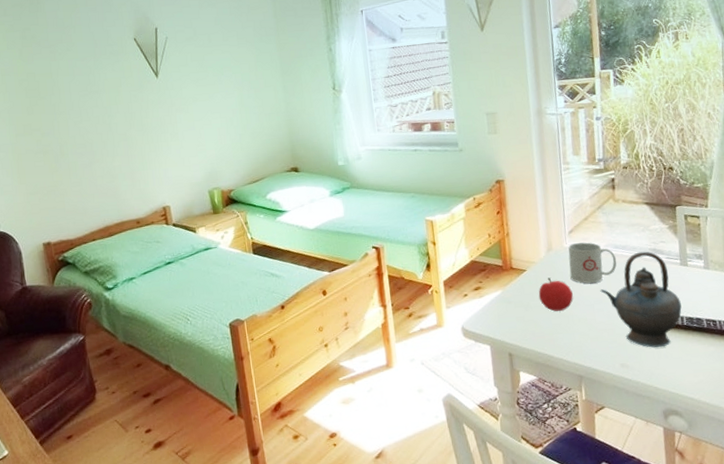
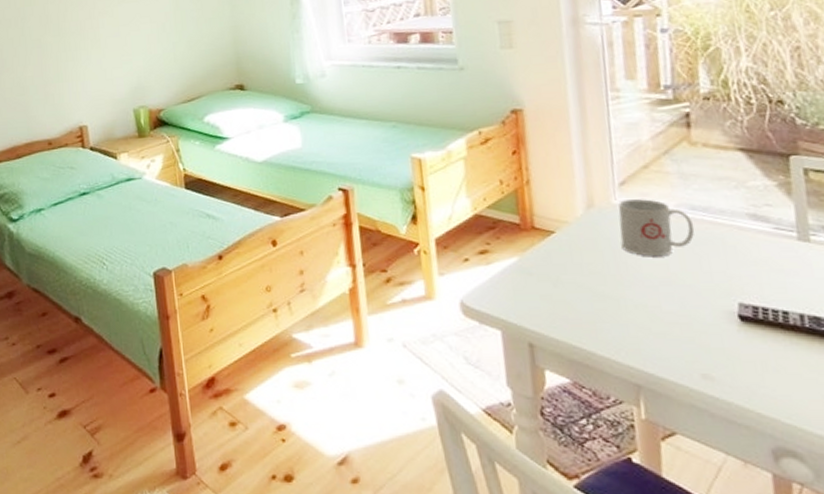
fruit: present [538,277,573,311] -> none [573,244,627,291]
teapot: present [600,251,682,348] -> none [668,216,801,357]

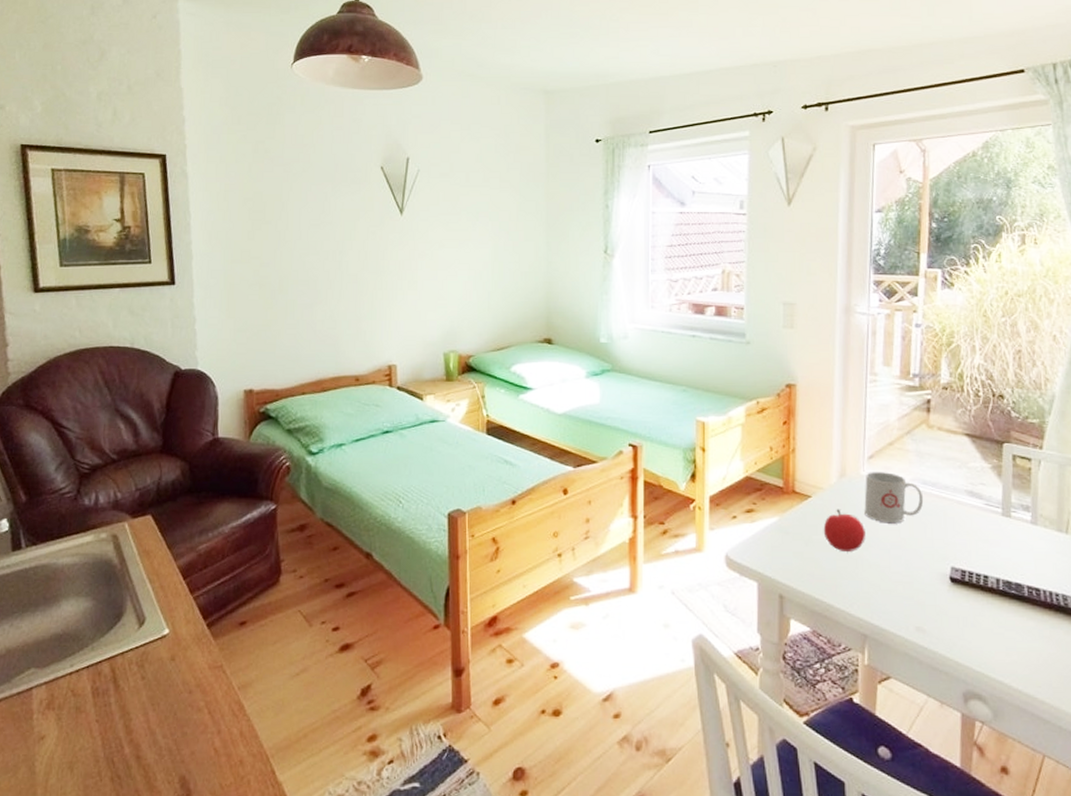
fruit: none [573,244,627,291] -> present [823,509,865,551]

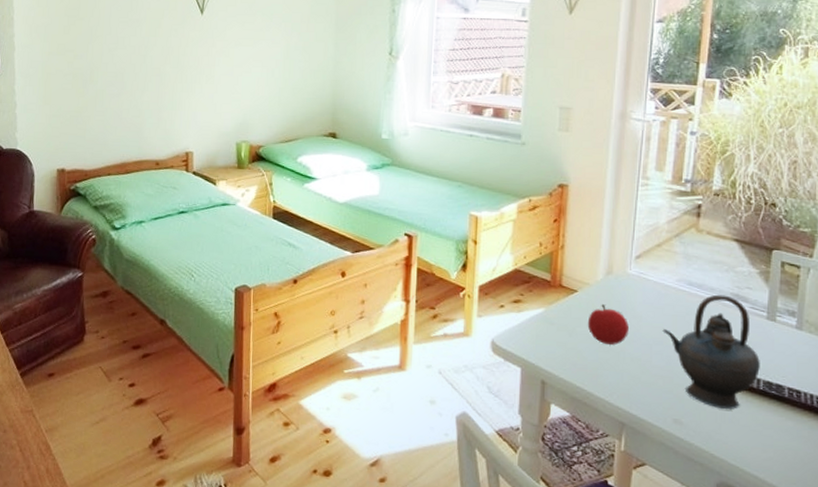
mug: present [864,472,924,524] -> none [629,271,689,321]
teapot: none [899,492,999,614] -> present [662,294,760,410]

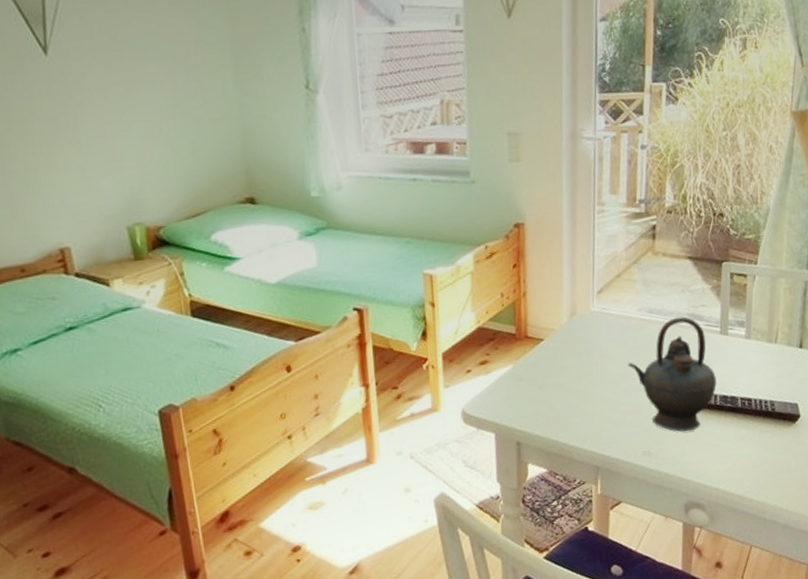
fruit: present [587,304,629,345] -> none [556,348,596,390]

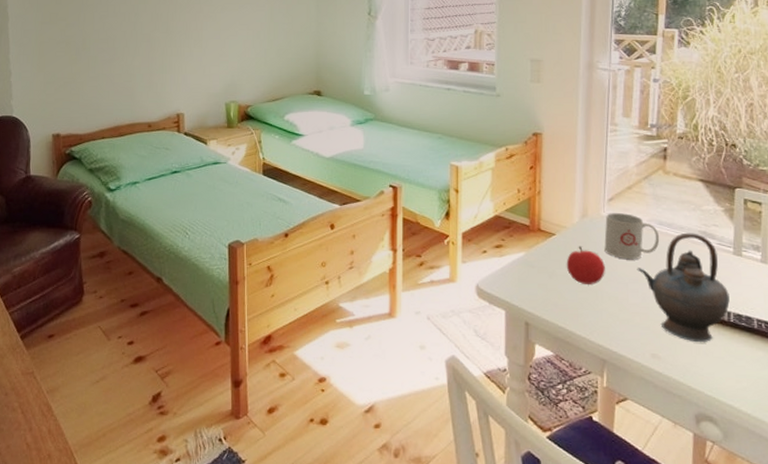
fruit: none [556,348,596,390] -> present [566,246,605,285]
mug: none [594,305,650,356] -> present [604,213,660,260]

